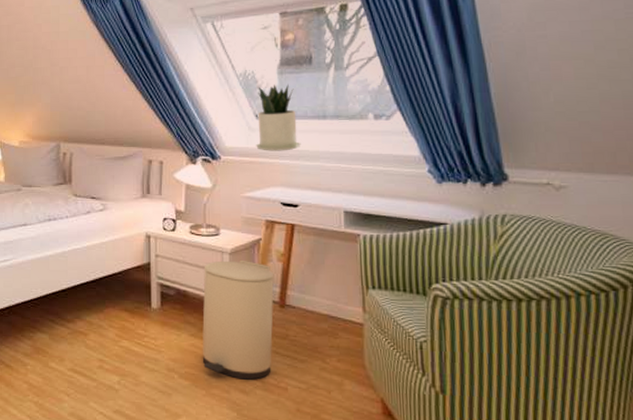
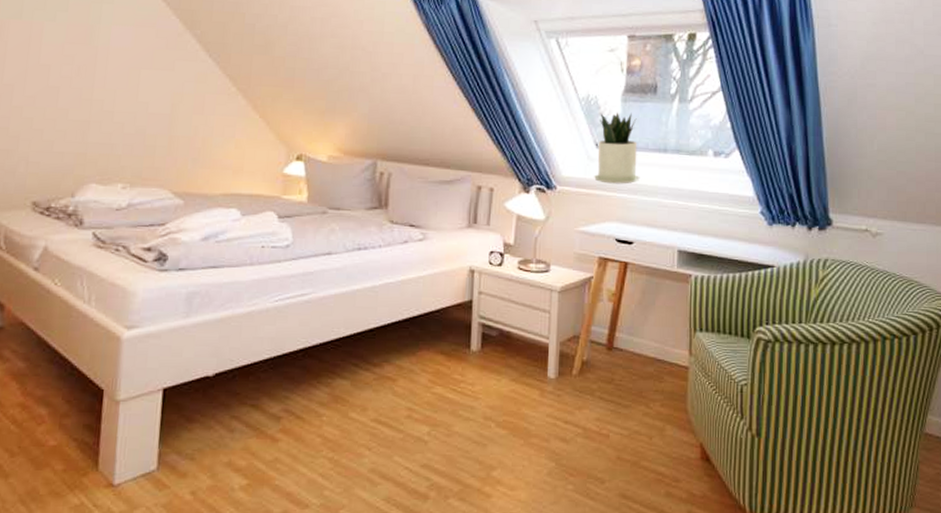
pedal bin: present [202,259,274,380] -> none [522,298,603,427]

